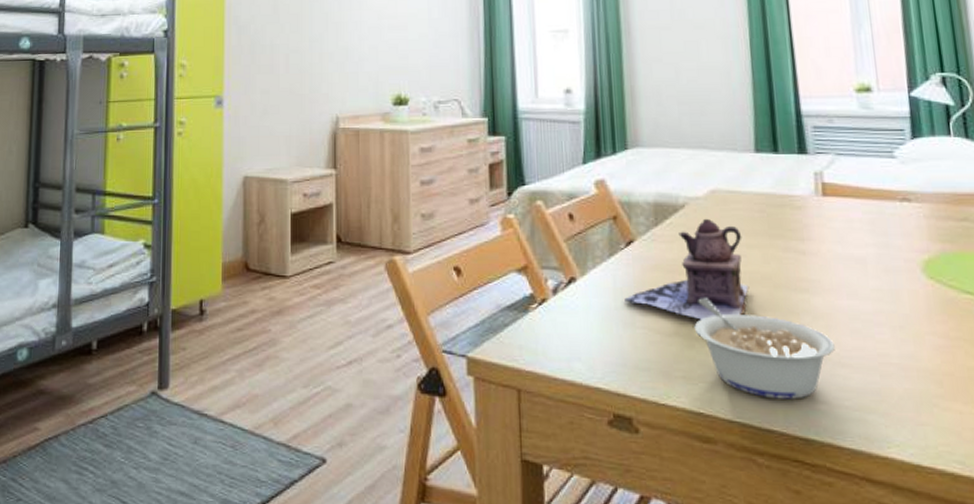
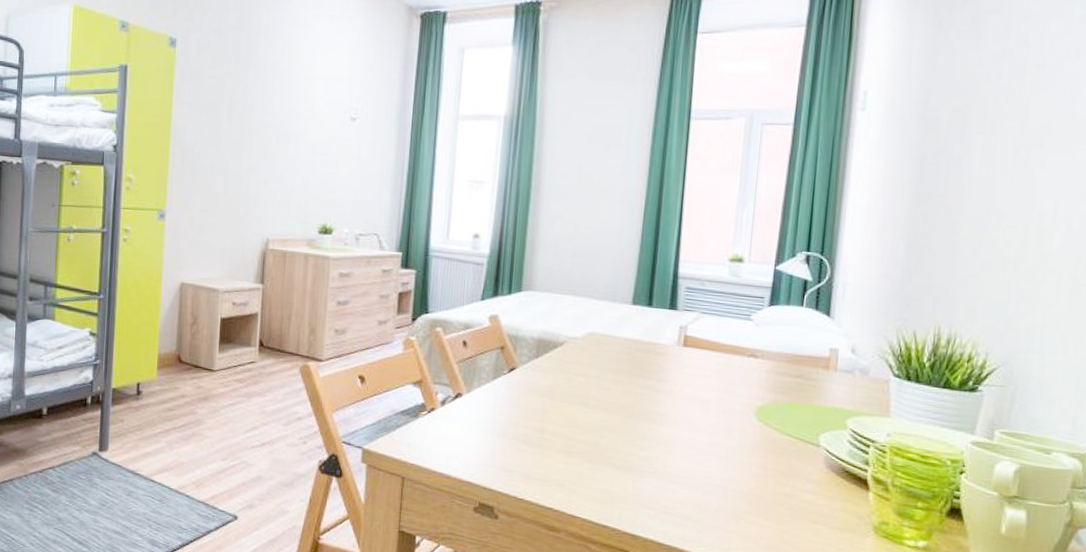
teapot: present [624,218,750,320] -> none [501,355,609,437]
legume: present [694,298,835,399] -> none [556,419,670,505]

